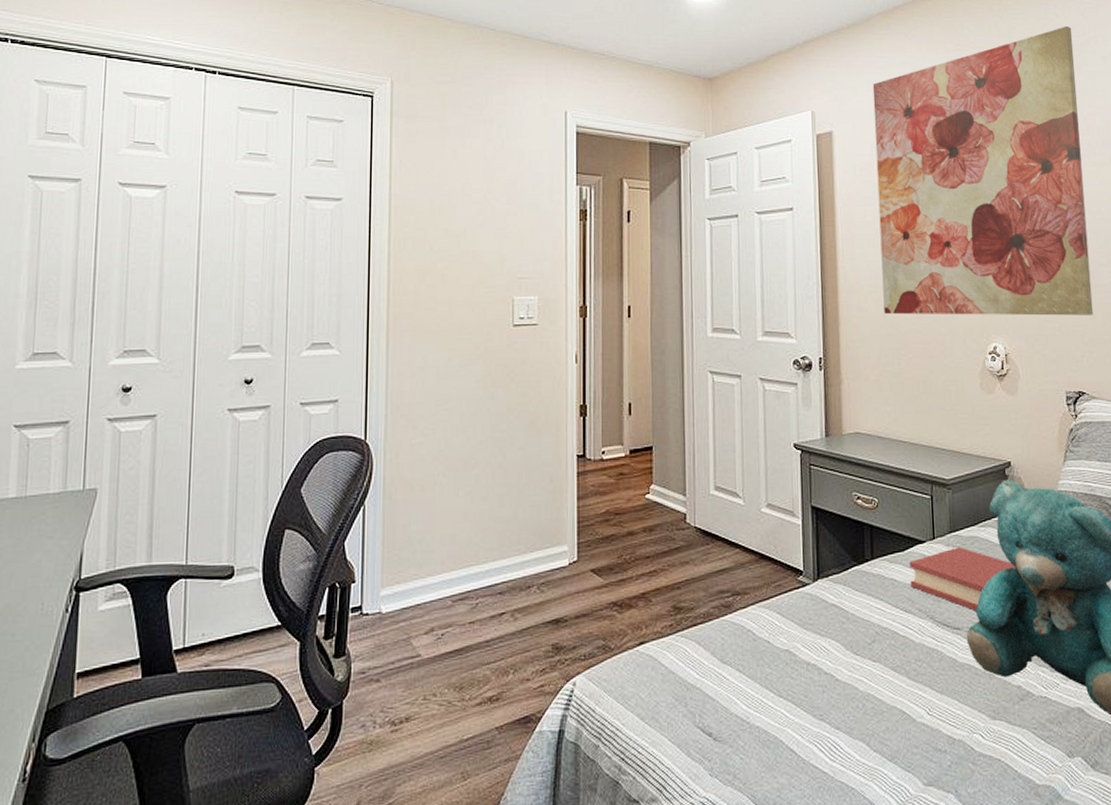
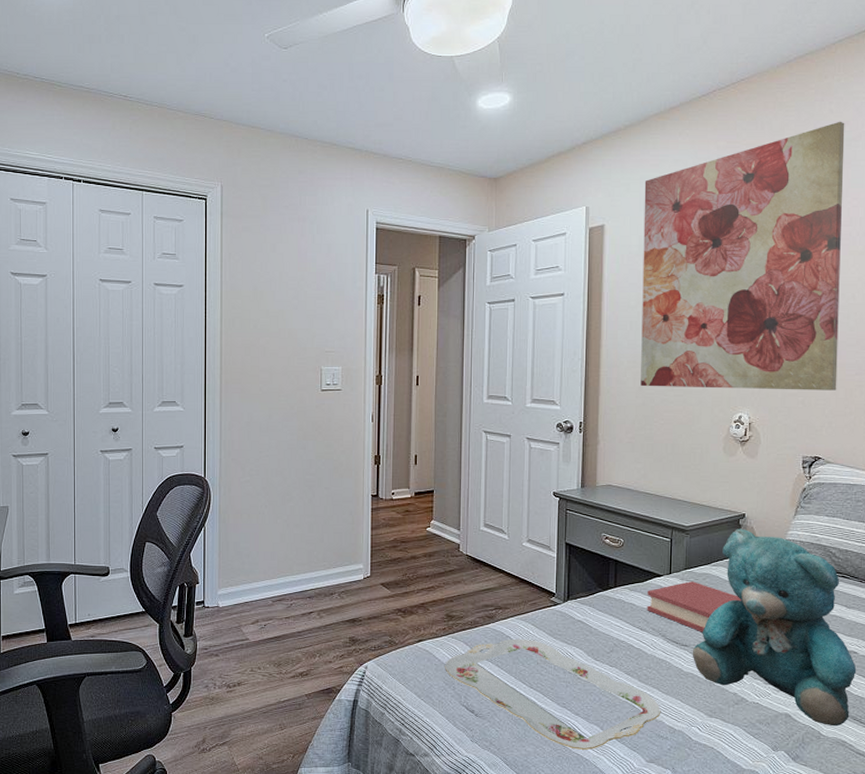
serving tray: none [673,633,937,776] -> present [445,639,661,750]

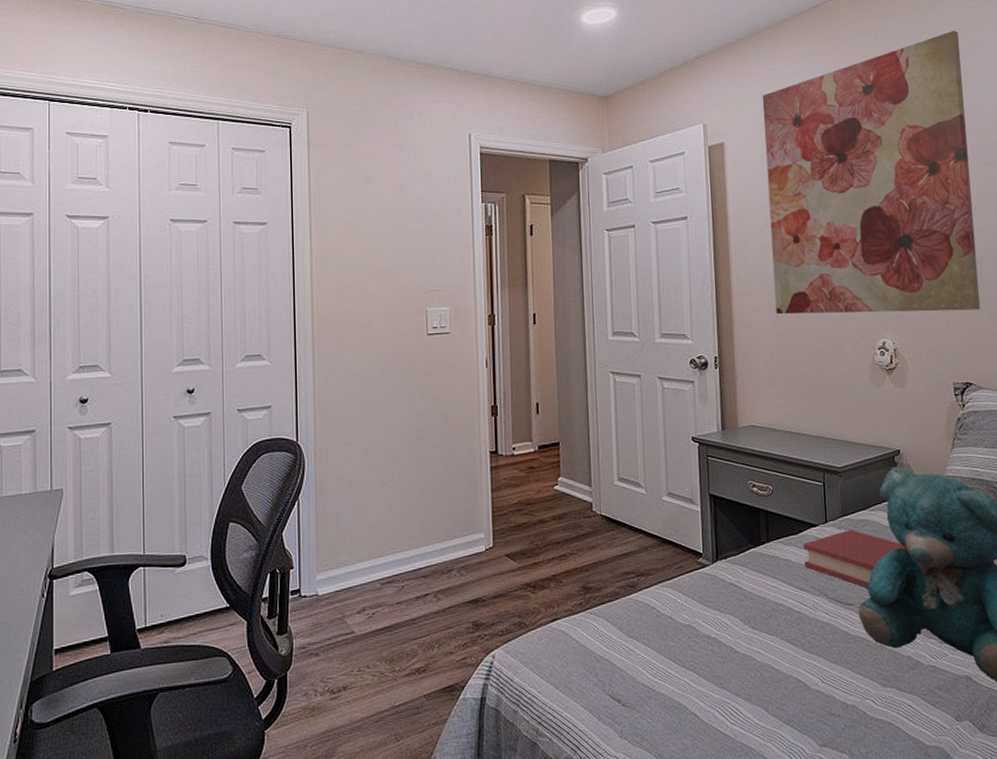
serving tray: present [445,639,661,750] -> none [584,610,831,738]

